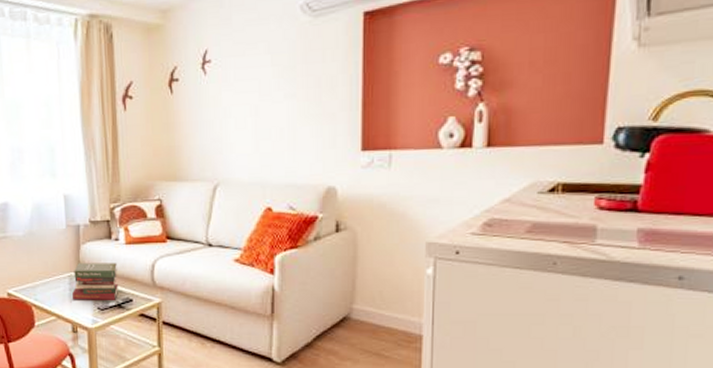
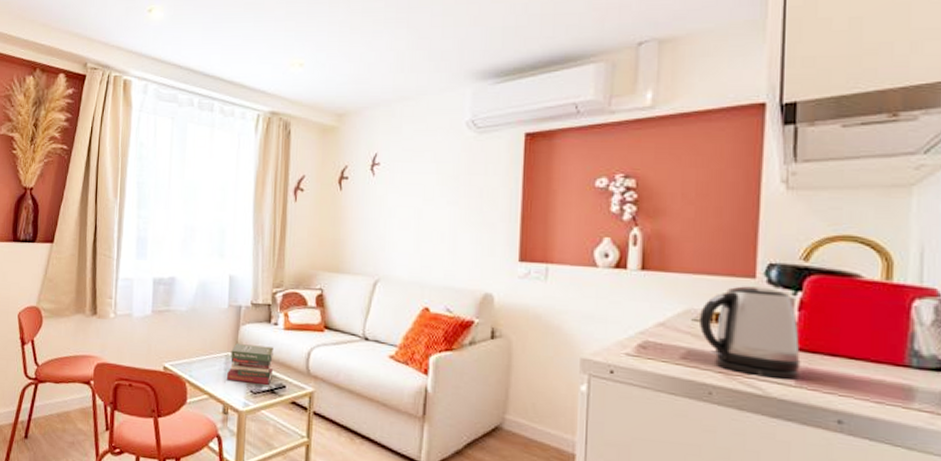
kettle: none [544,152,645,242] -> present [698,286,801,380]

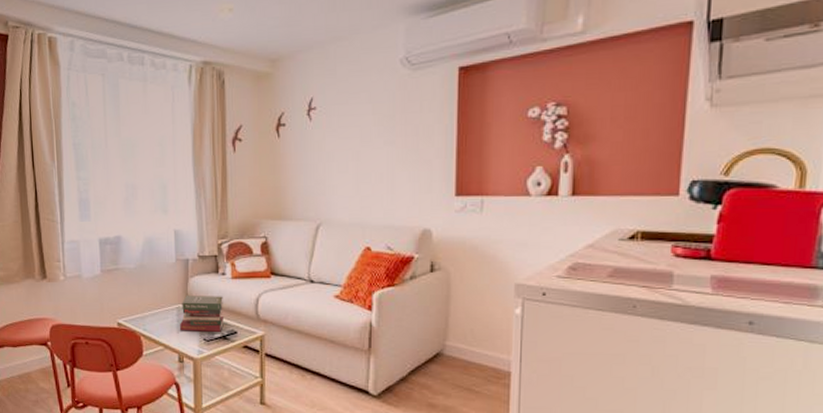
kettle: present [698,286,801,380] -> none [625,204,718,288]

